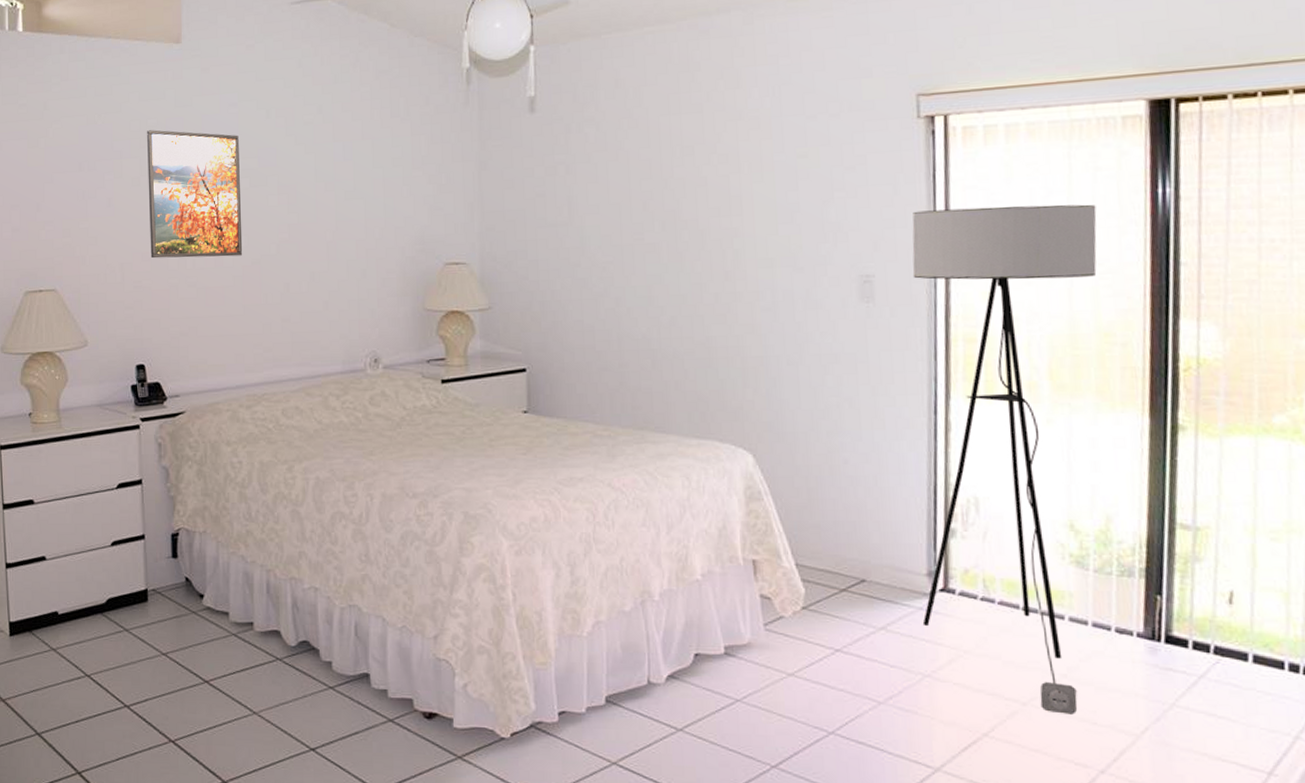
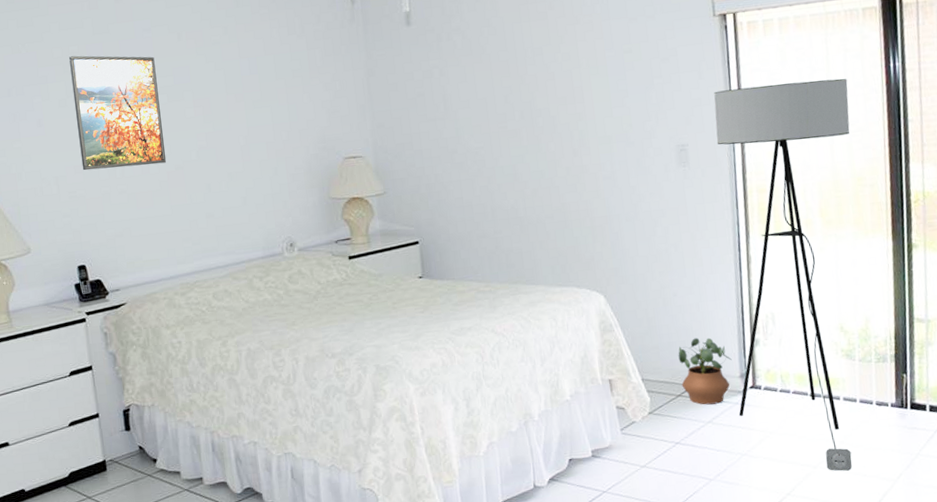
potted plant: none [845,519,917,606] -> present [678,337,732,405]

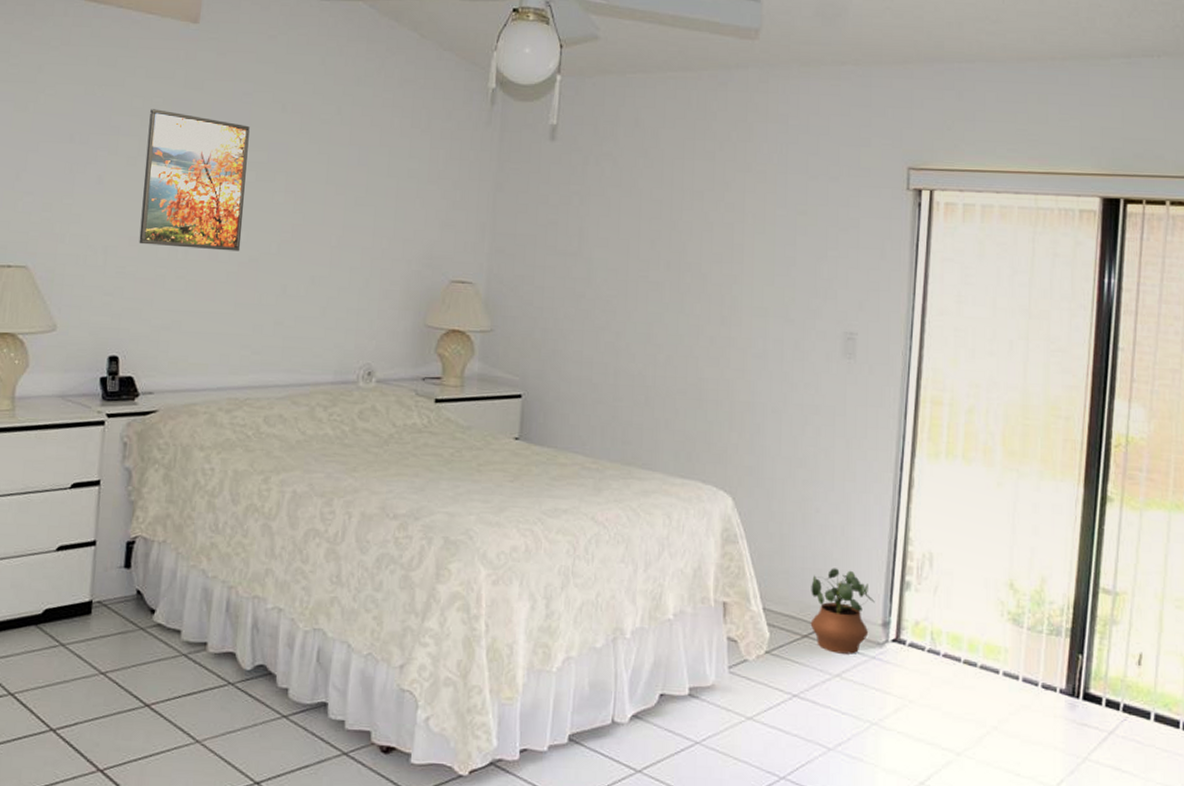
floor lamp: present [714,78,852,472] -> none [874,277,1053,767]

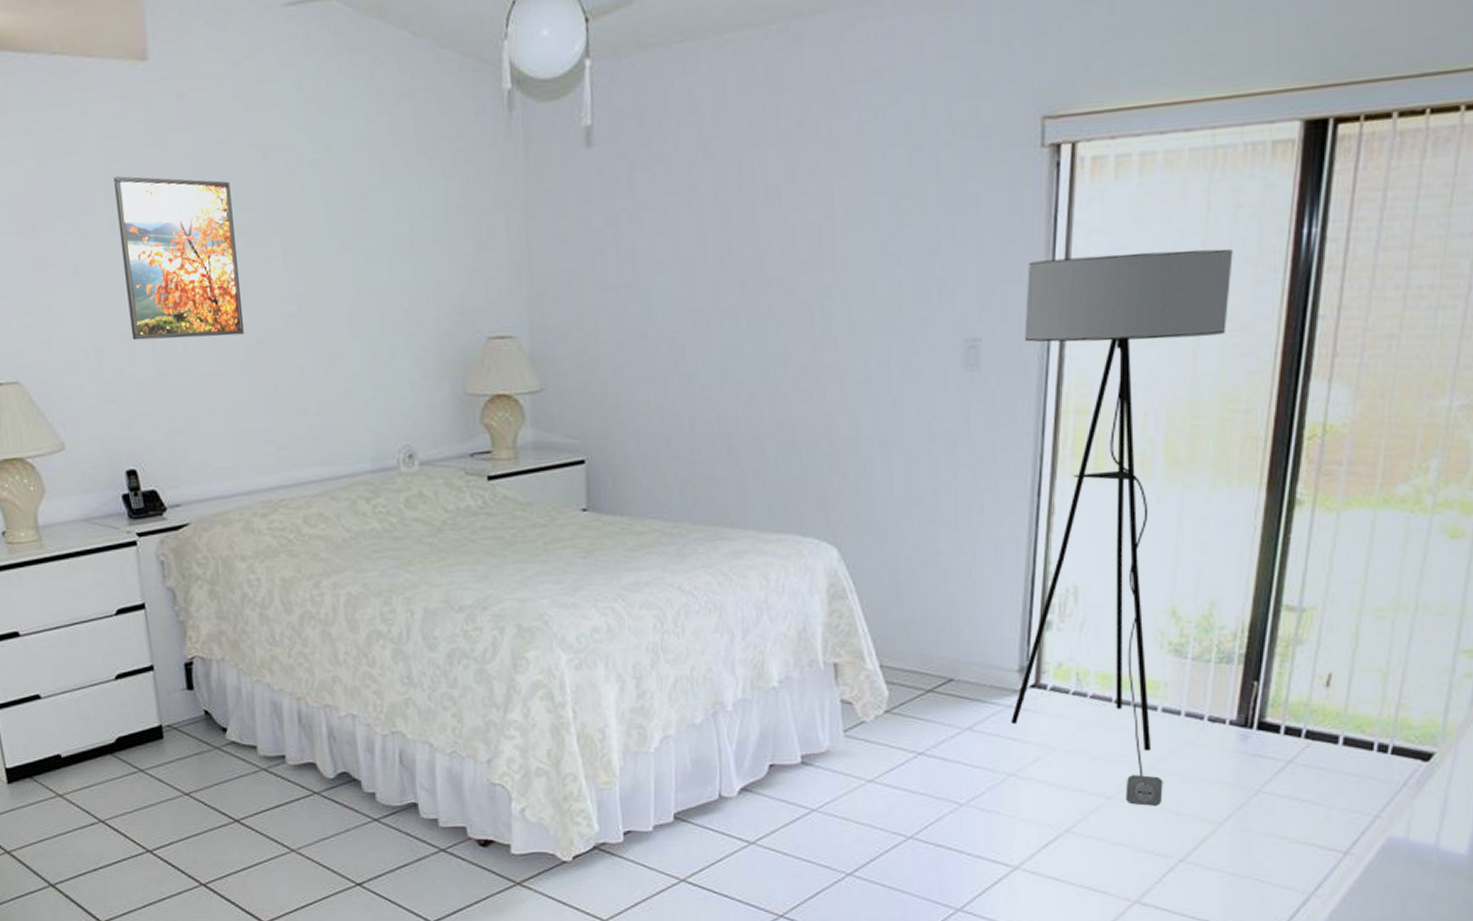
potted plant: present [810,568,875,654] -> none [934,614,1010,706]
floor lamp: none [874,277,1053,767] -> present [1010,249,1233,807]

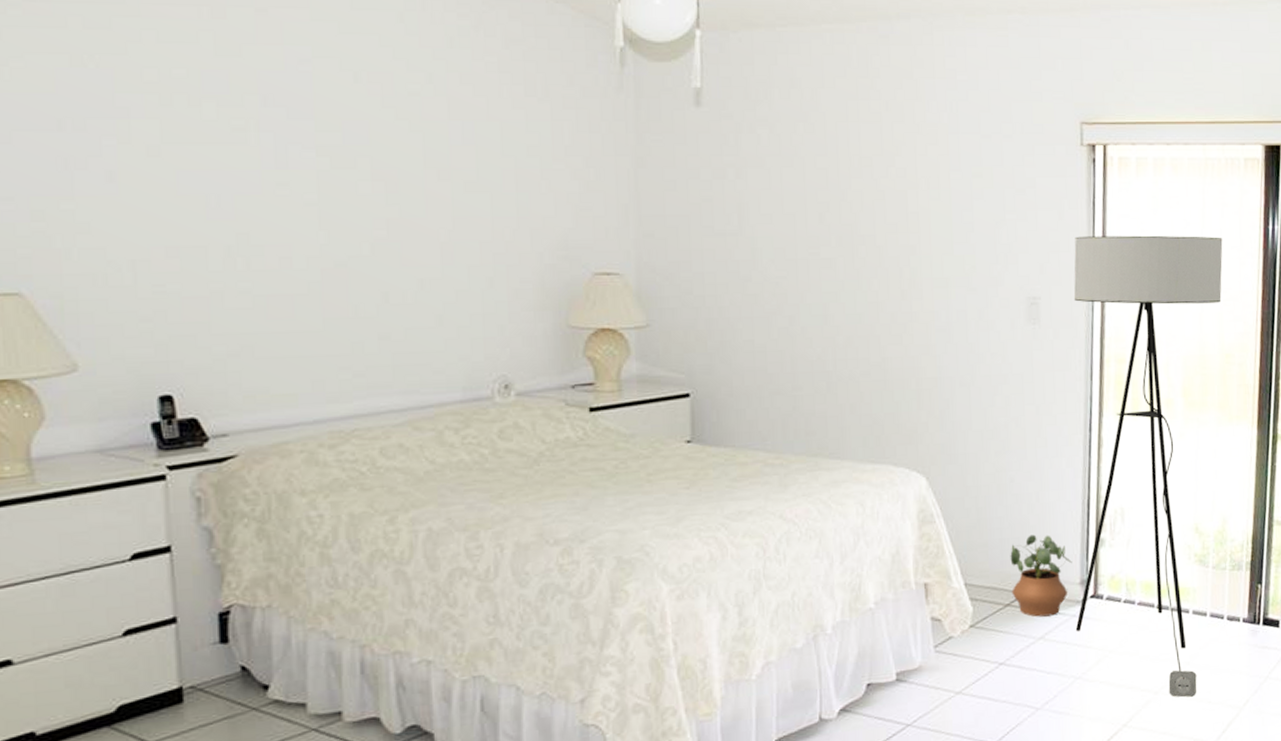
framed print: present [114,176,245,341] -> none [171,83,321,257]
potted plant: none [934,614,1010,706] -> present [1010,534,1072,617]

